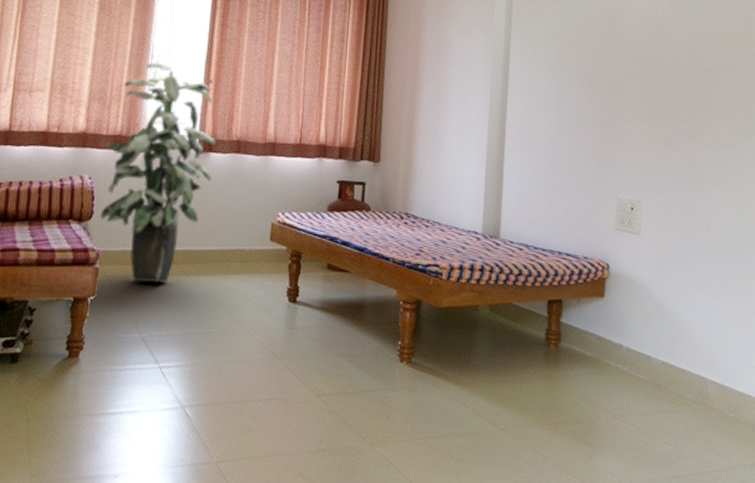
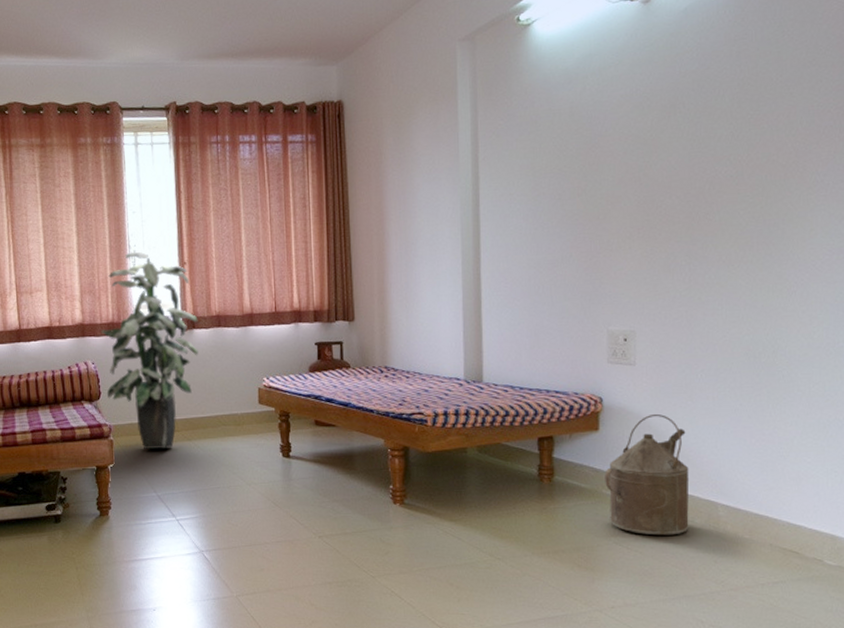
watering can: none [607,284,684,411] -> present [605,413,690,536]

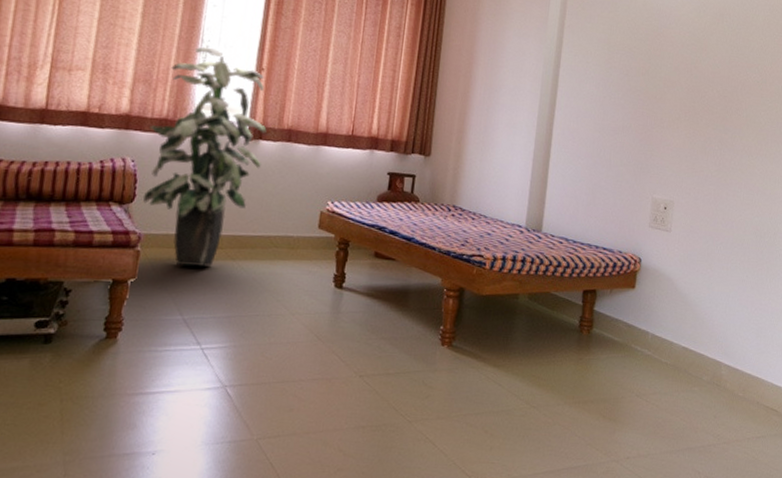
watering can: present [605,413,690,536] -> none [634,277,704,391]

